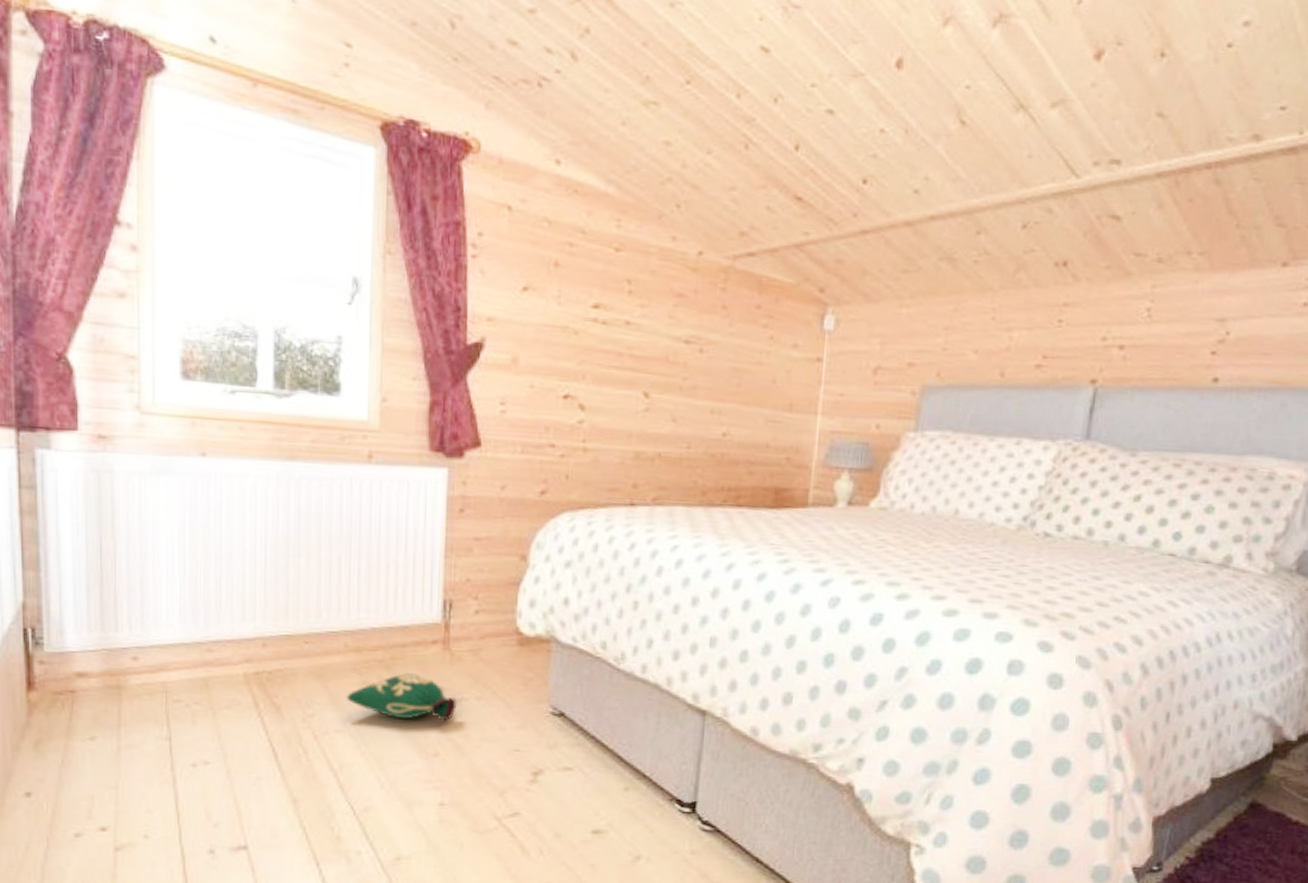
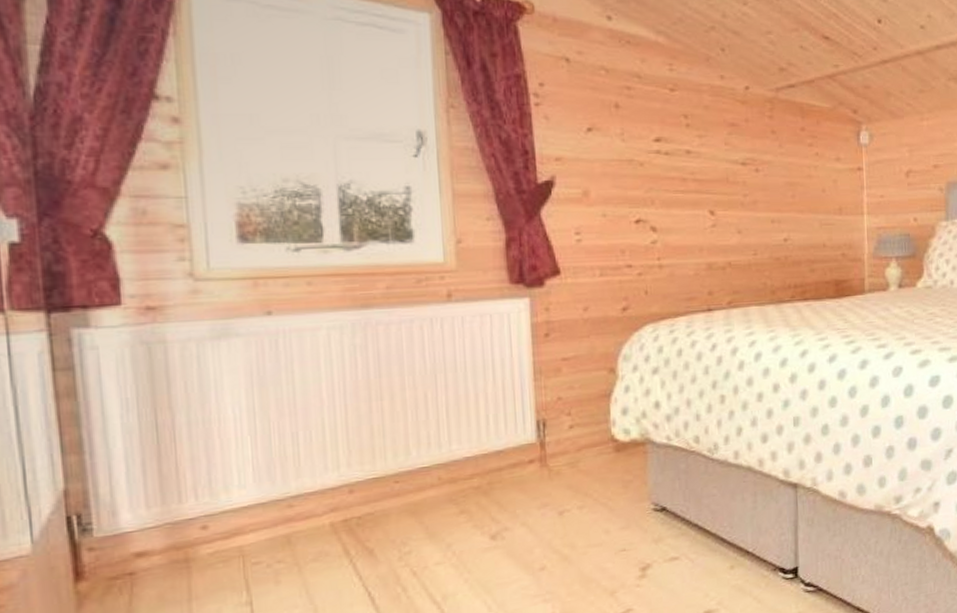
bag: present [345,672,457,721] -> none [443,493,559,541]

